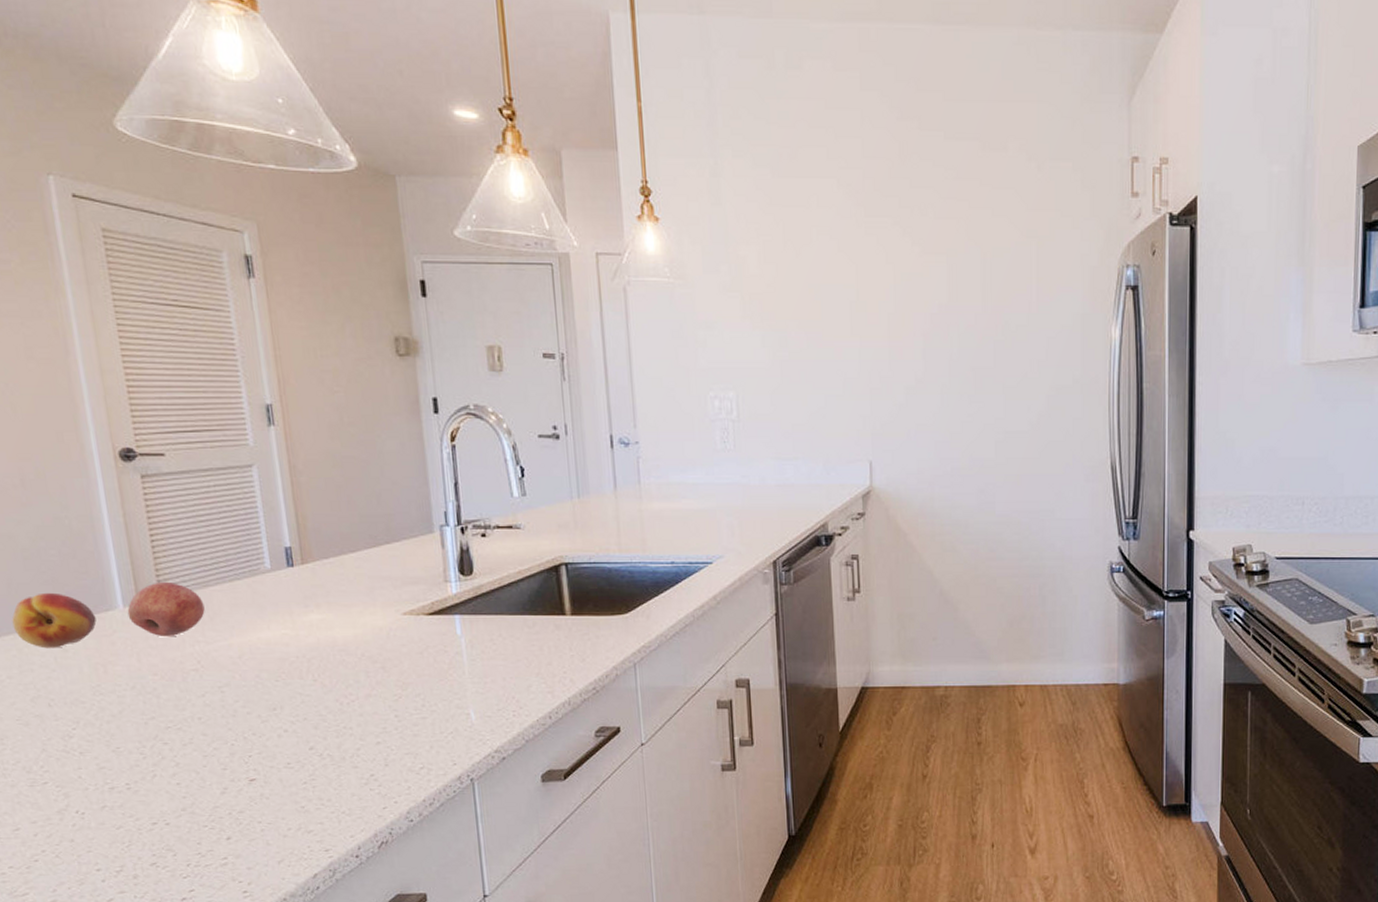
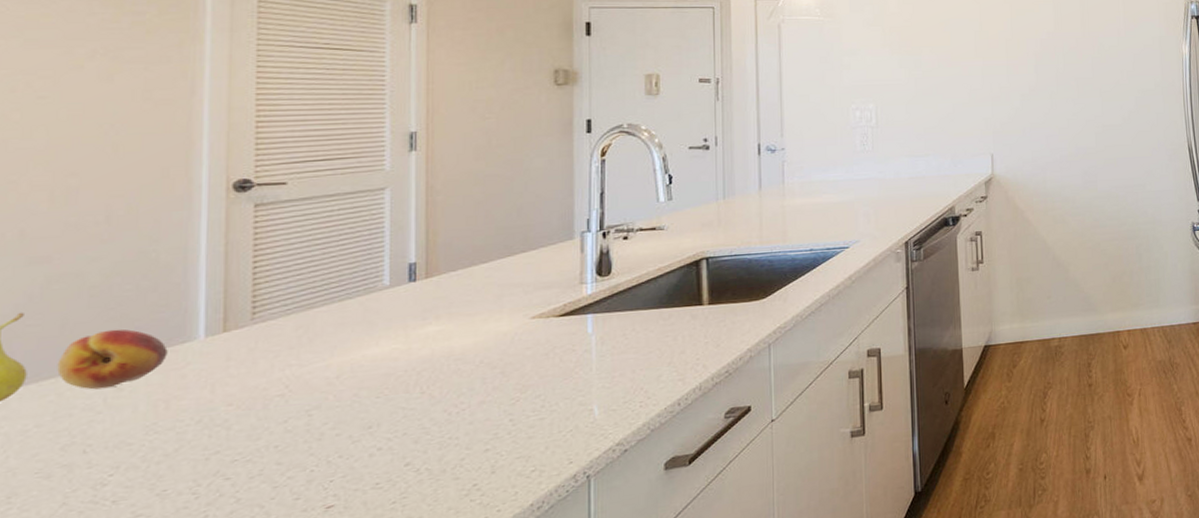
fruit: present [127,581,205,637] -> none [209,307,304,365]

